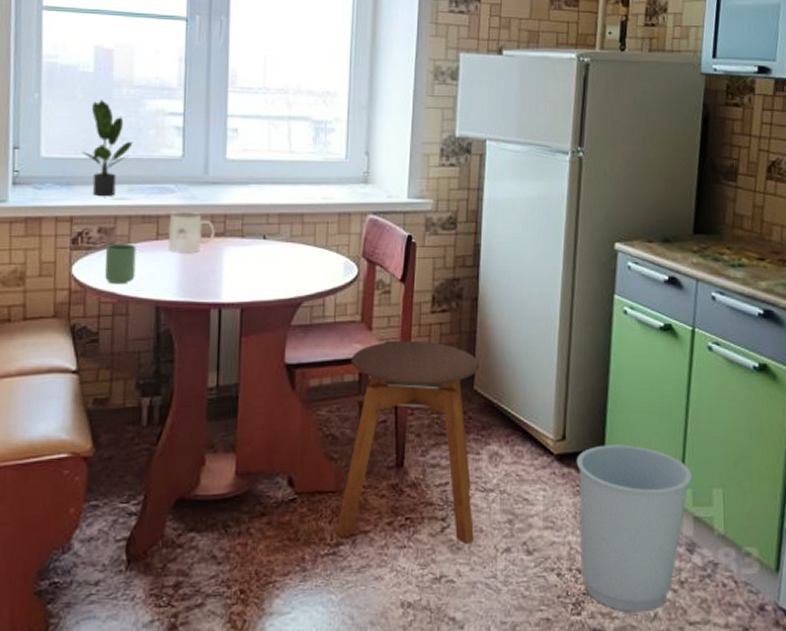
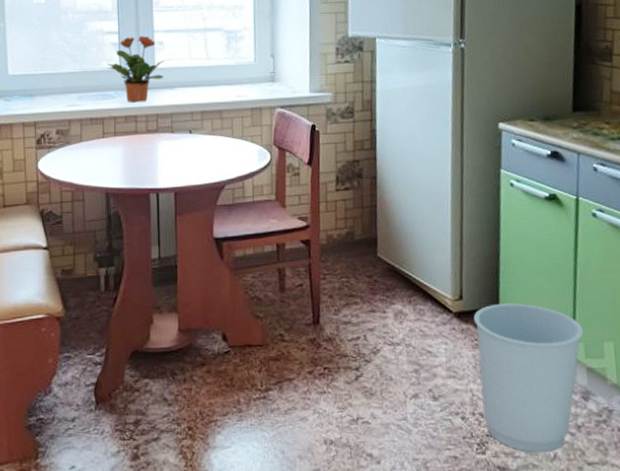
potted plant: present [81,100,133,196] -> none [39,25,79,104]
cup: present [105,243,137,284] -> none [63,142,88,176]
potted plant: none [167,120,240,200] -> present [107,35,166,103]
mug: present [168,212,215,252] -> none [112,113,150,148]
stool: present [336,340,479,544] -> none [265,215,385,390]

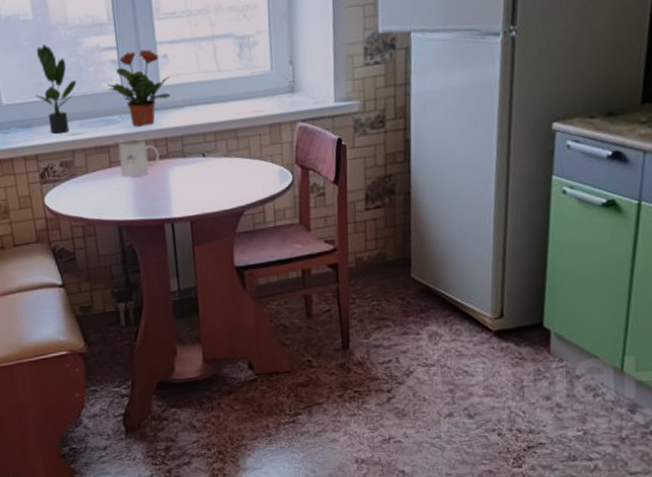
potted plant: none [39,25,79,104] -> present [35,44,77,134]
mug: none [112,113,150,148] -> present [118,139,160,177]
trash can: present [473,303,584,453] -> none [514,318,636,465]

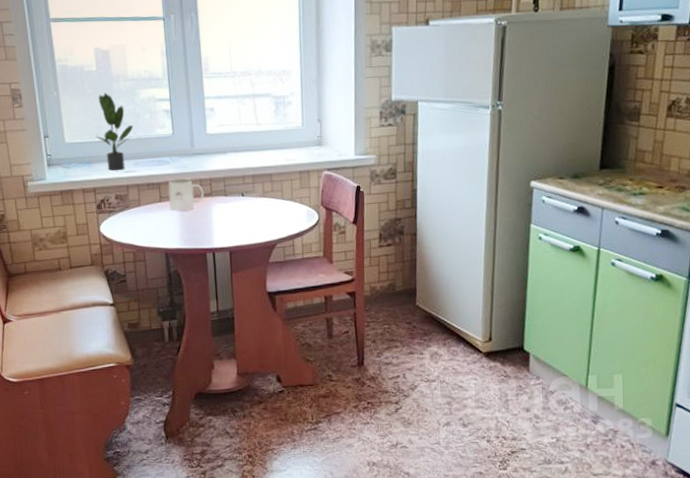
potted plant: present [108,49,172,127] -> none [161,102,217,168]

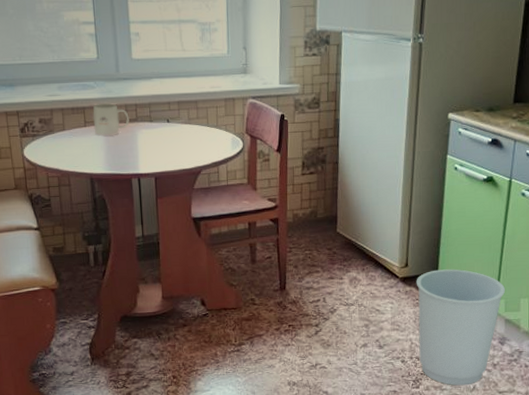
potted plant: present [95,93,134,170] -> none [18,14,57,94]
trash can: none [500,343,597,468] -> present [416,269,506,386]

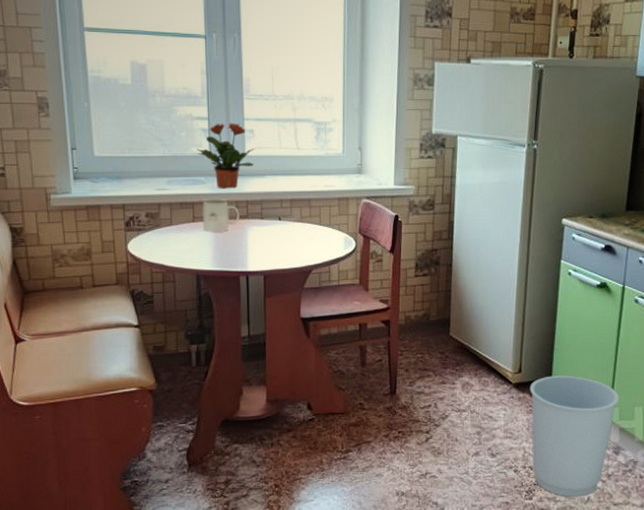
potted plant: none [85,26,142,93] -> present [197,123,256,189]

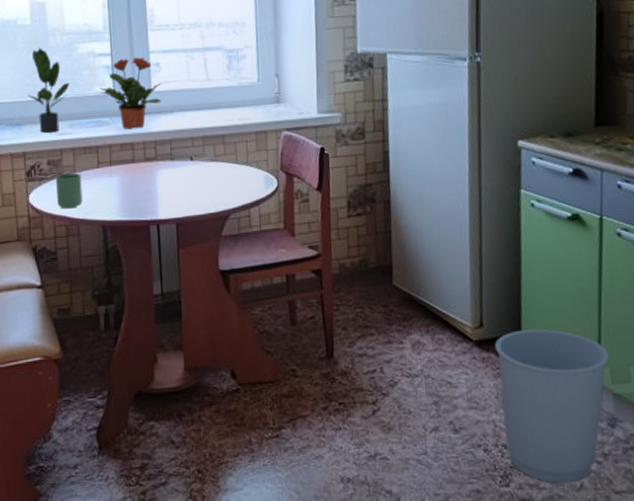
potted plant: none [127,108,168,187] -> present [27,48,70,133]
cup: none [153,225,178,258] -> present [55,172,83,209]
mug: present [202,199,240,232] -> none [107,141,148,178]

